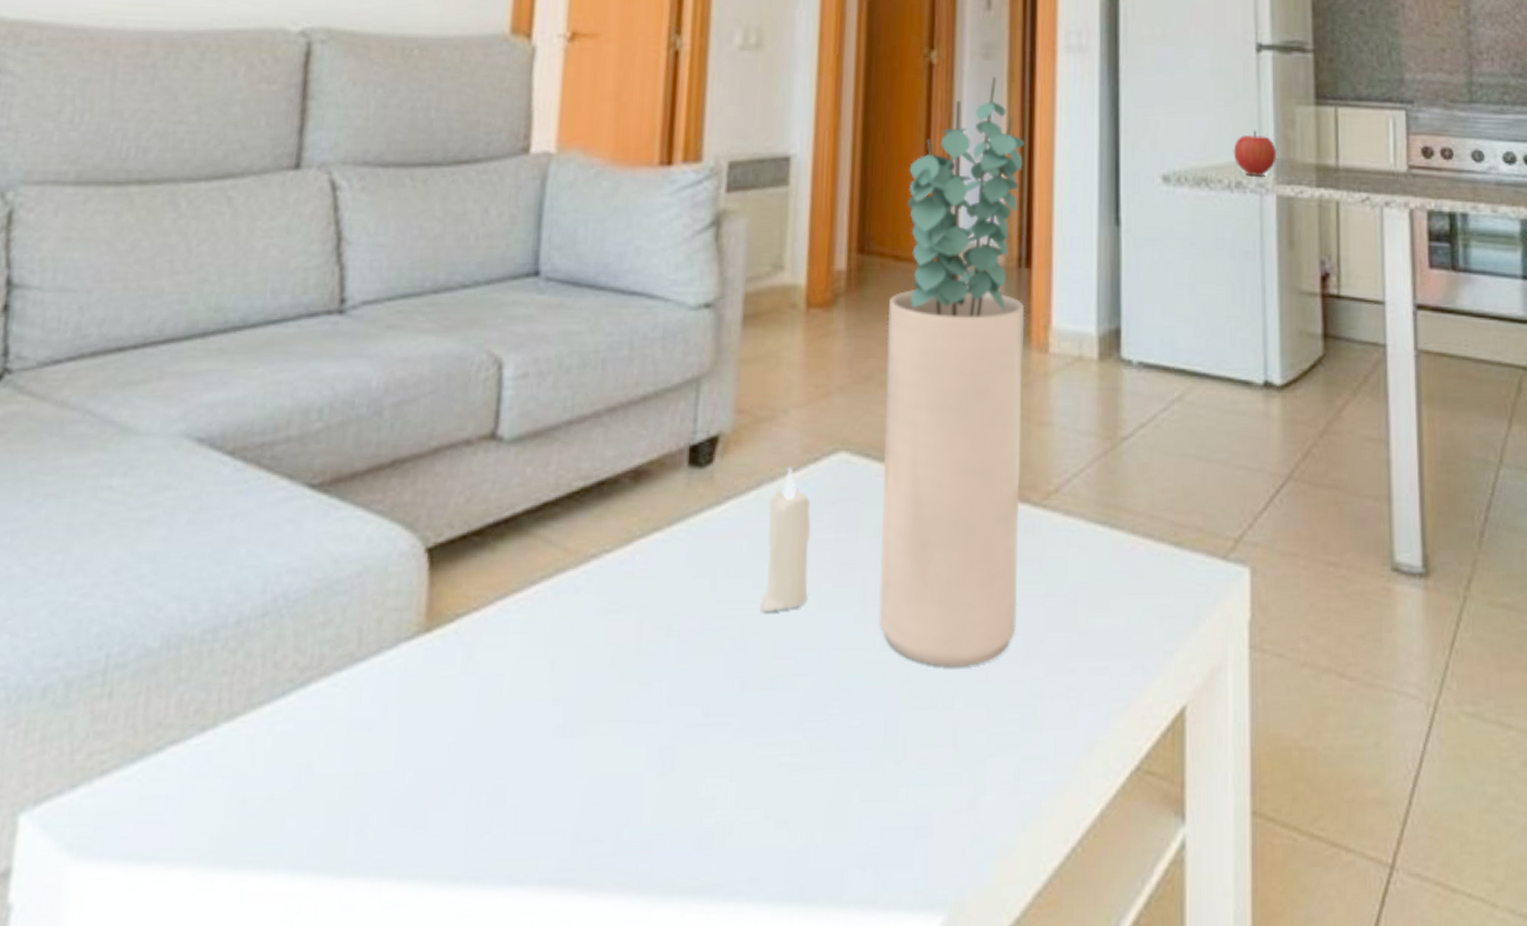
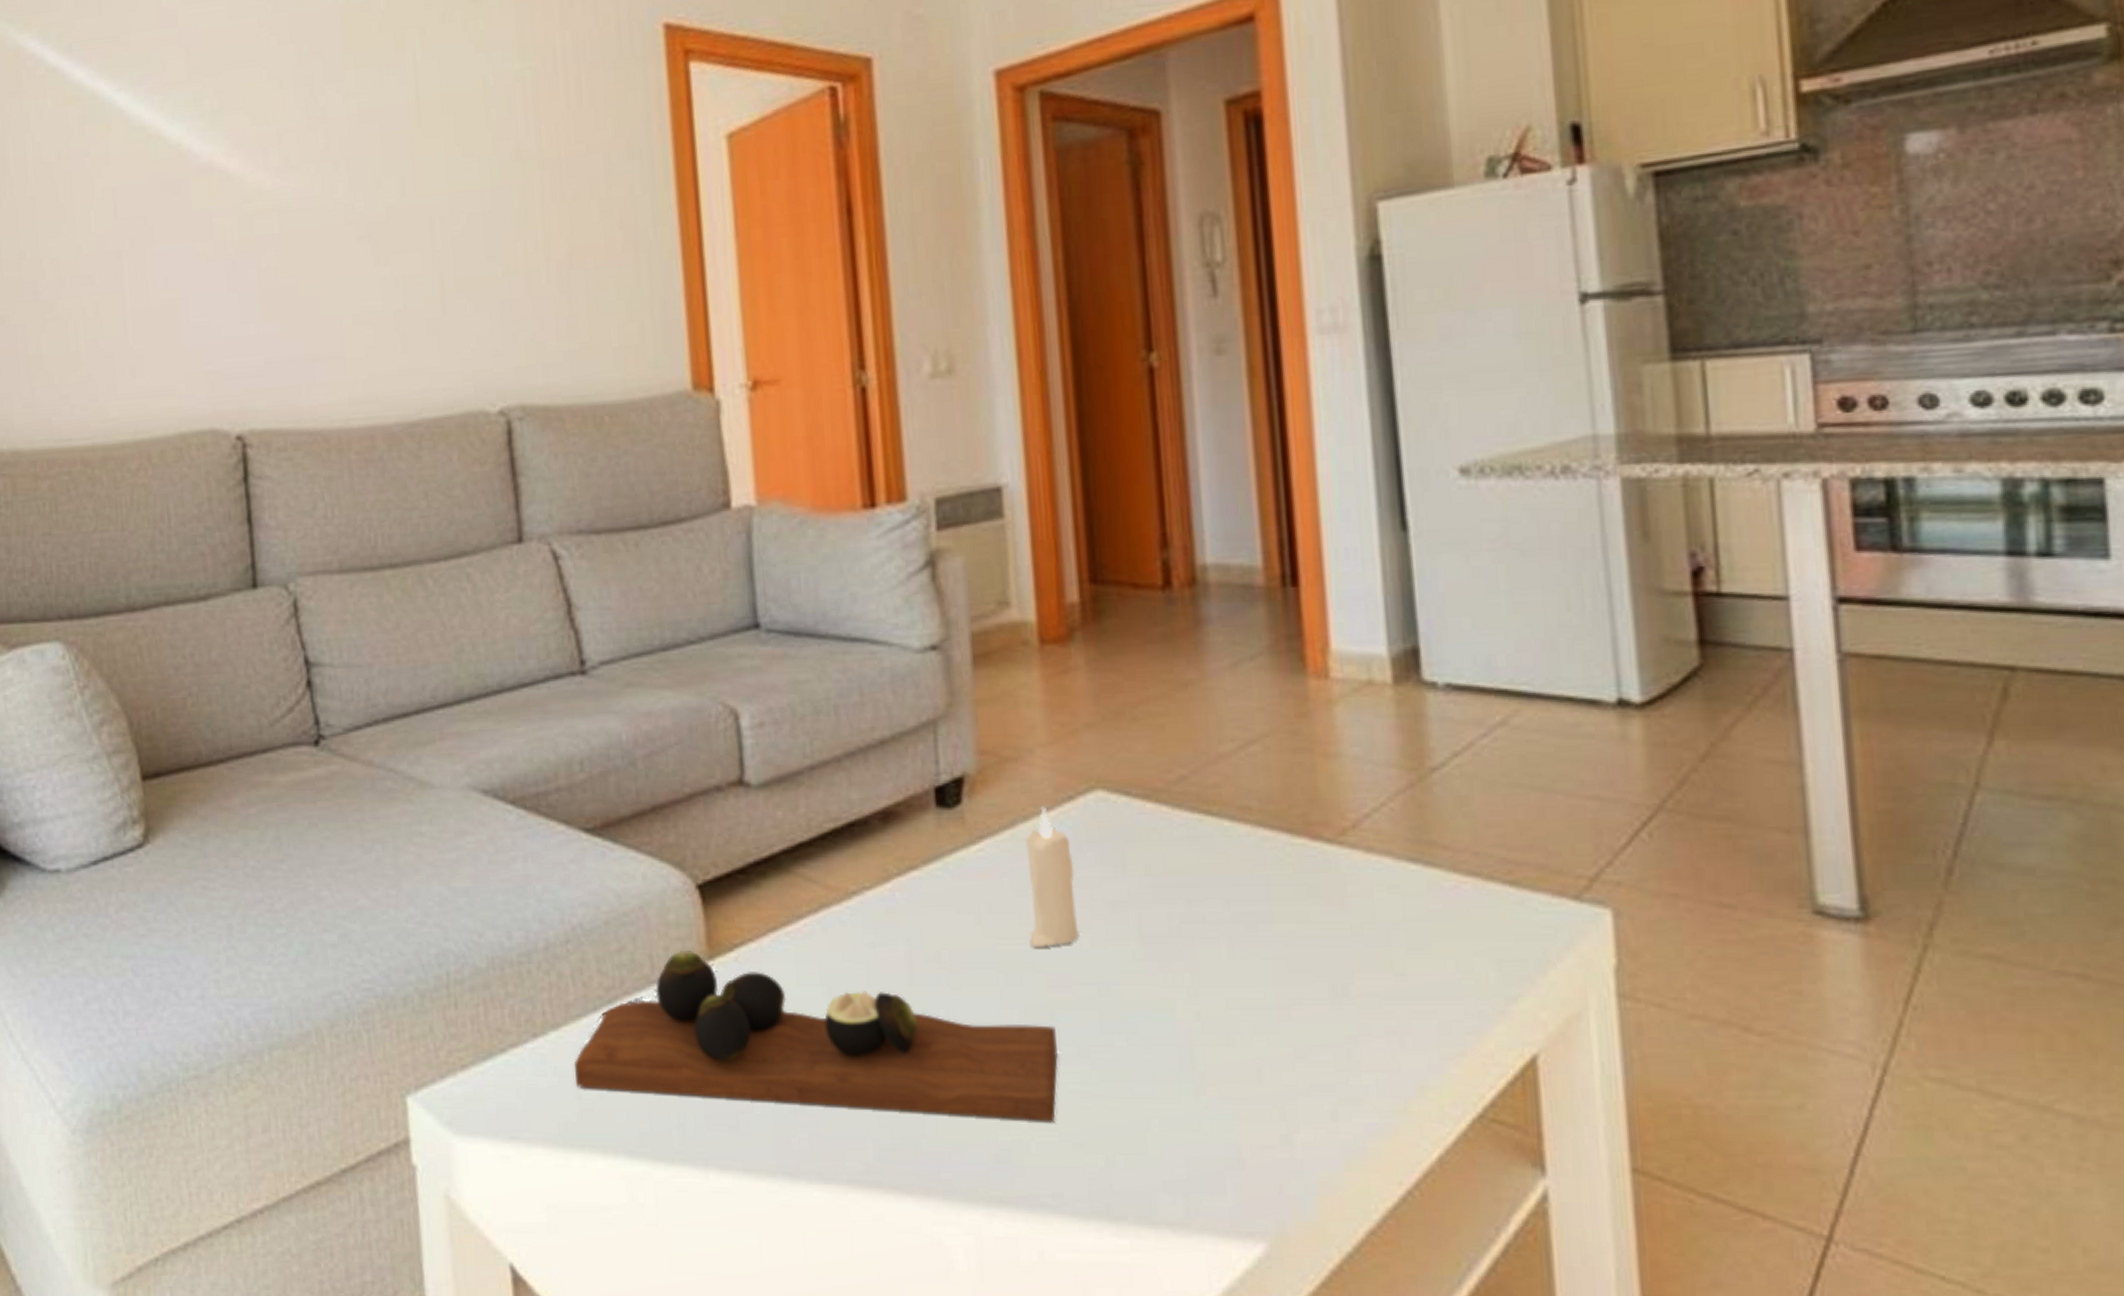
decorative tray: none [243,622,774,800] -> present [573,950,1058,1122]
vase: present [878,76,1025,668] -> none [1132,373,1319,1007]
fruit: present [1233,130,1277,175] -> none [1555,401,1618,457]

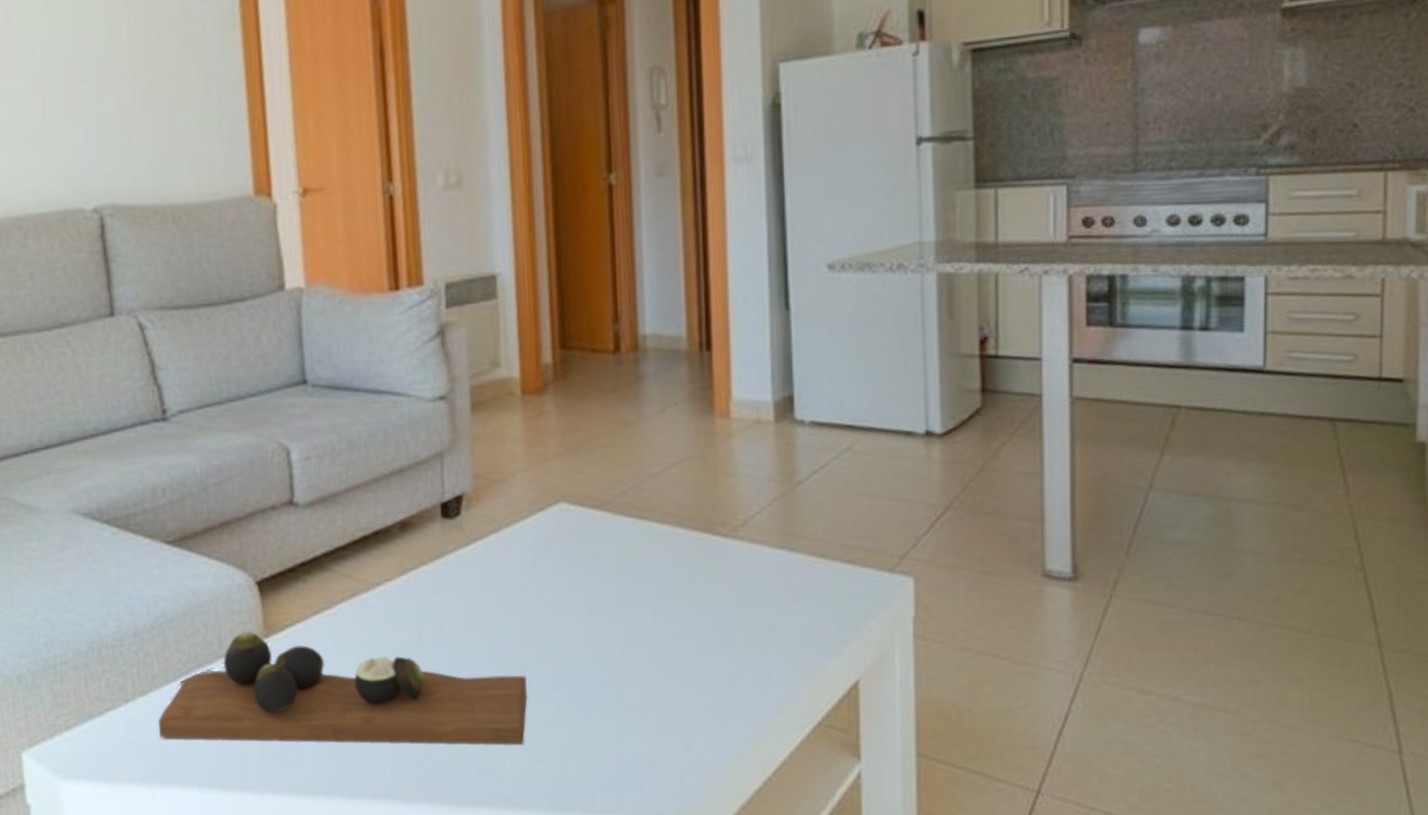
candle: present [1024,807,1079,948] -> none [507,516,545,620]

